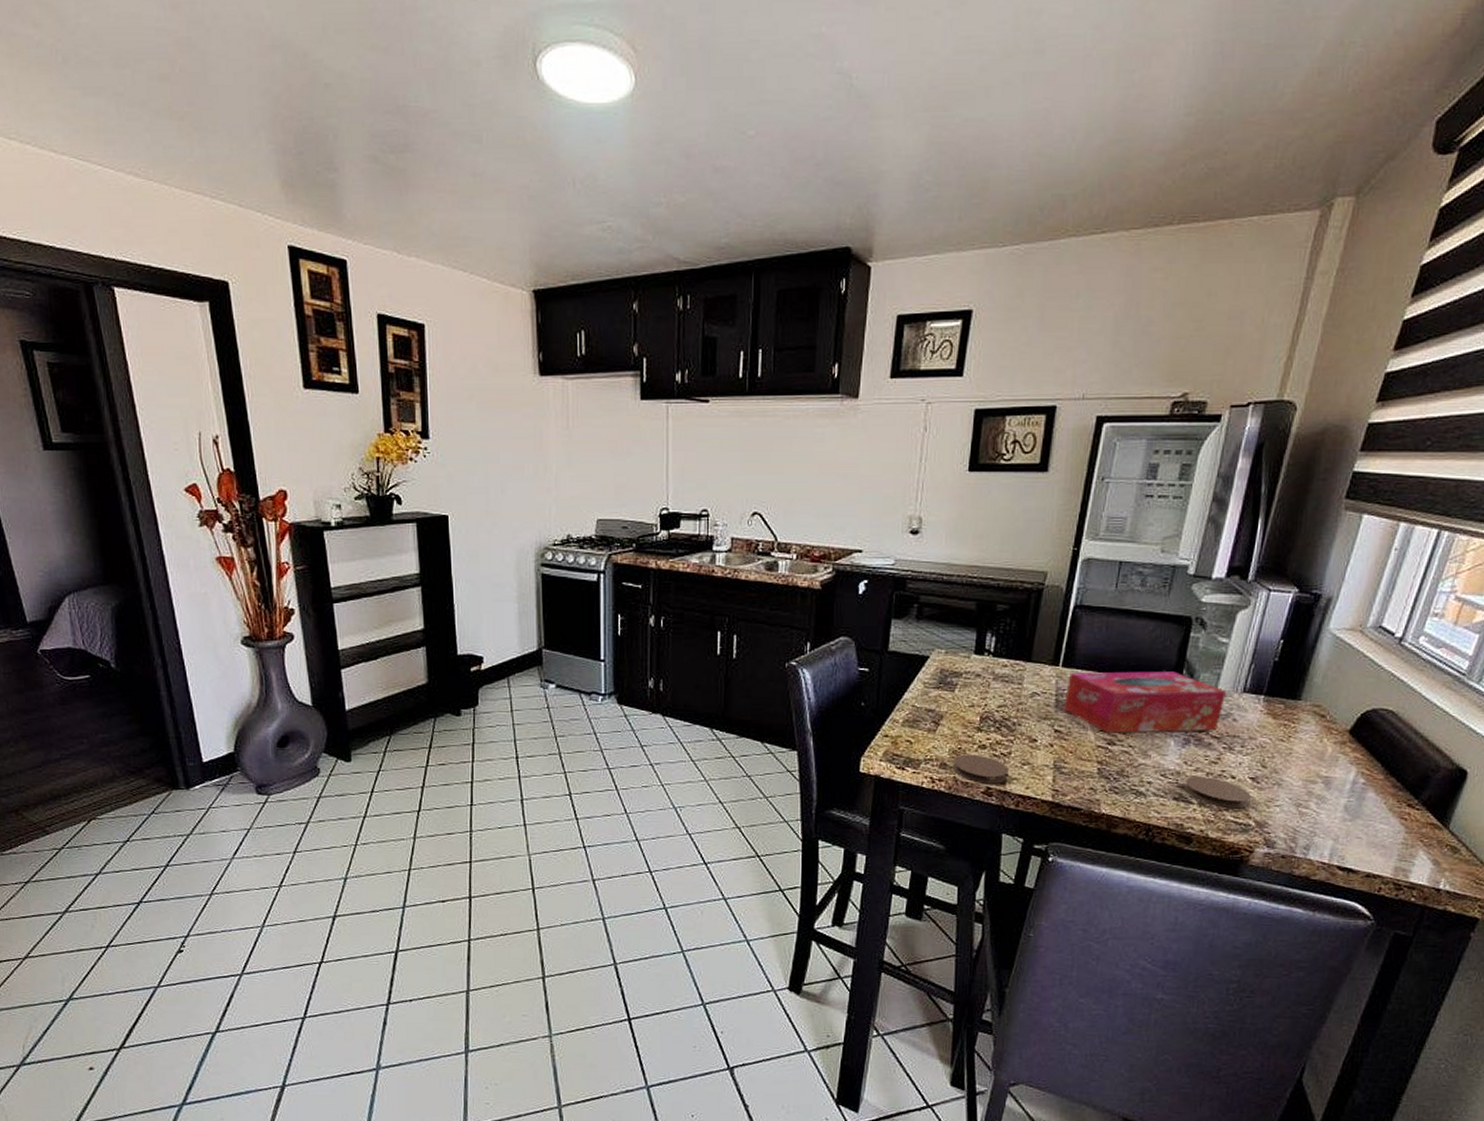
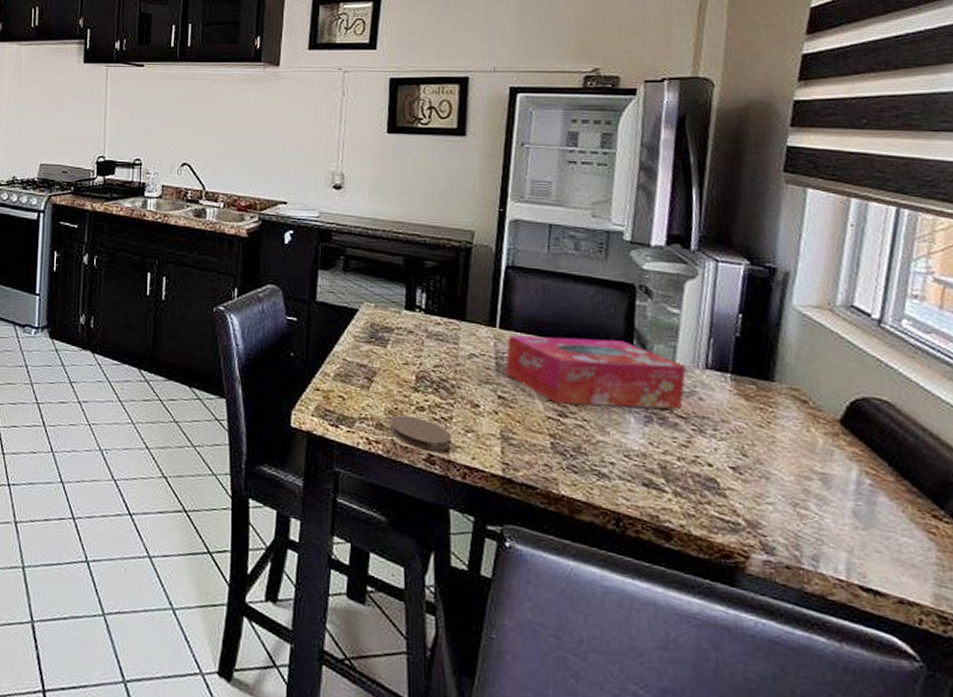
coaster: present [1183,775,1251,808] -> none [653,459,736,502]

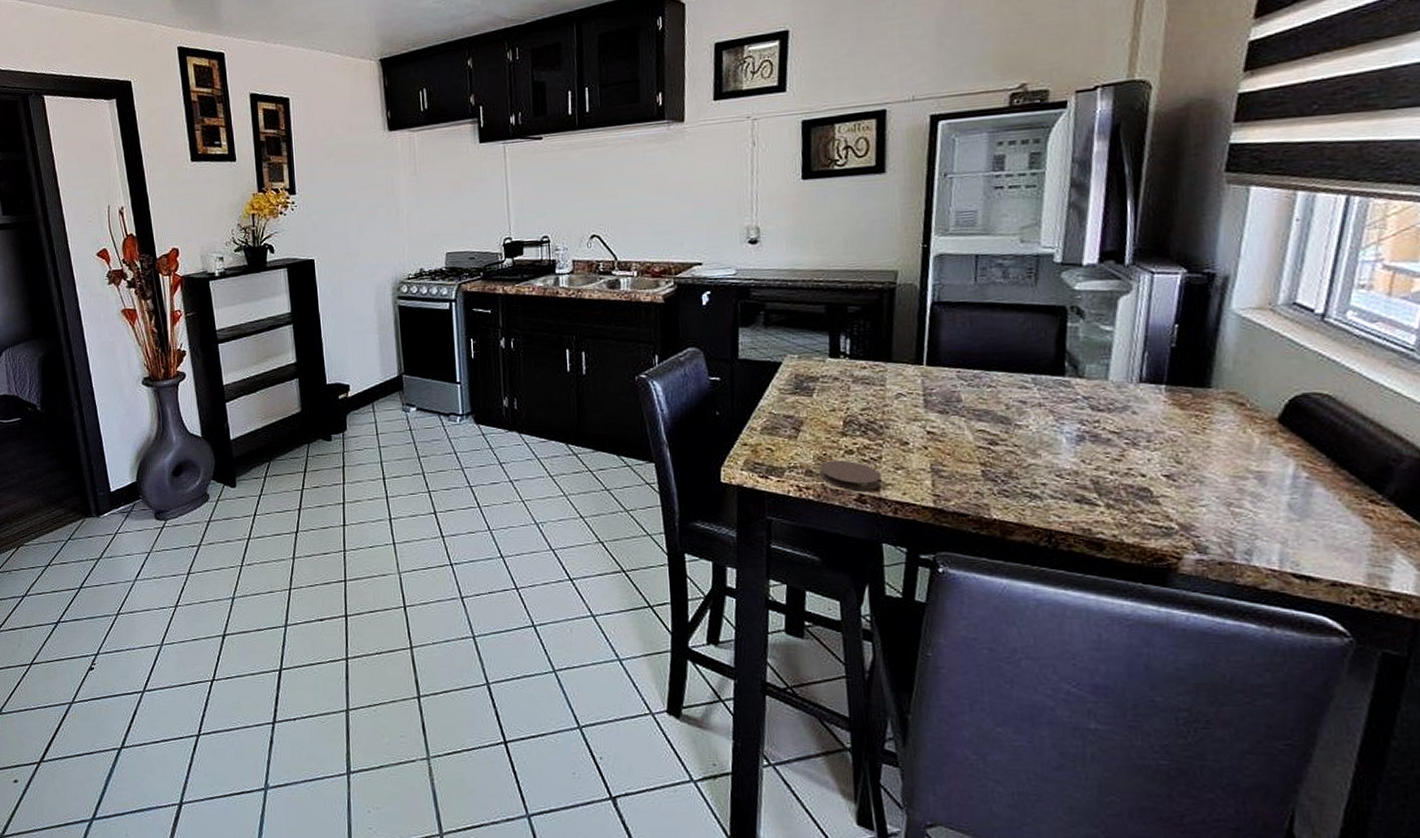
tissue box: present [505,335,686,410] -> none [933,364,1119,433]

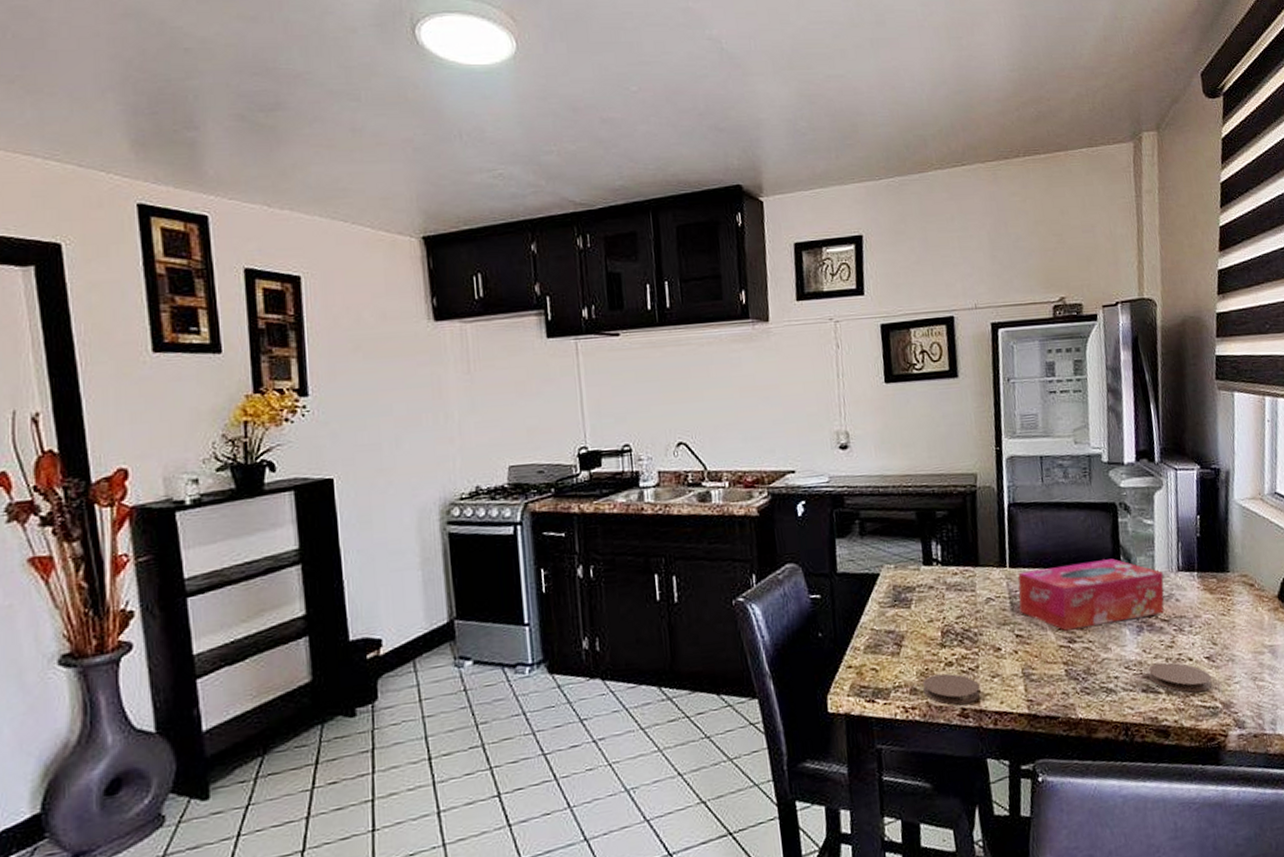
tissue box: none [933,364,1119,433] -> present [1018,558,1165,631]
coaster: none [1085,475,1169,509] -> present [1148,662,1212,693]

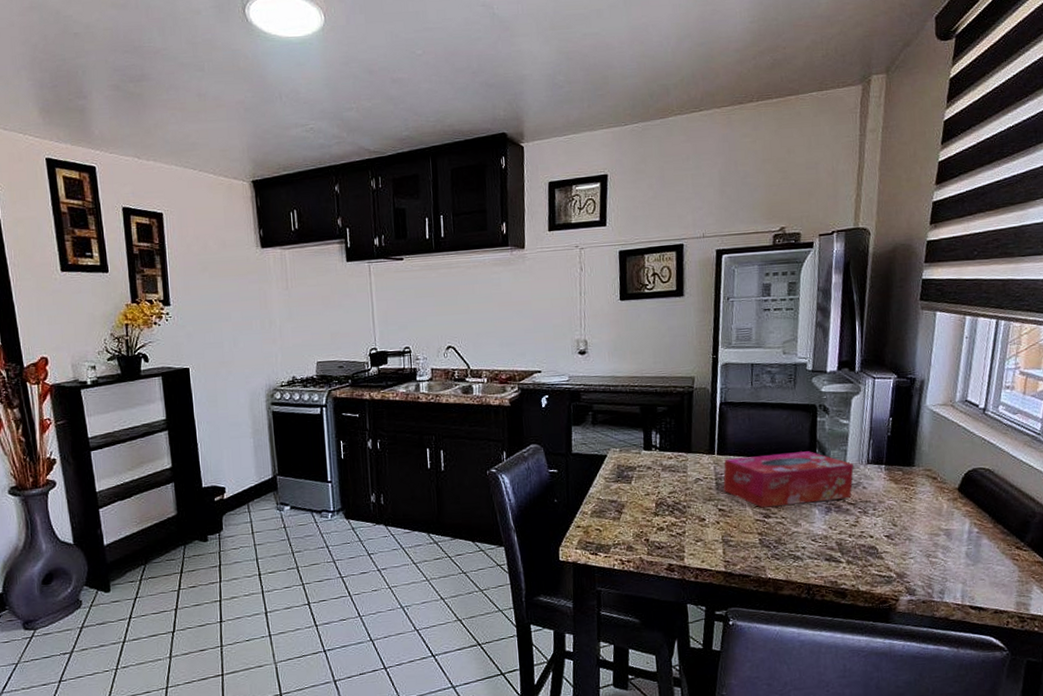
coaster: present [922,673,980,705] -> none [637,536,685,561]
coaster: present [1148,662,1212,693] -> none [832,538,889,563]

